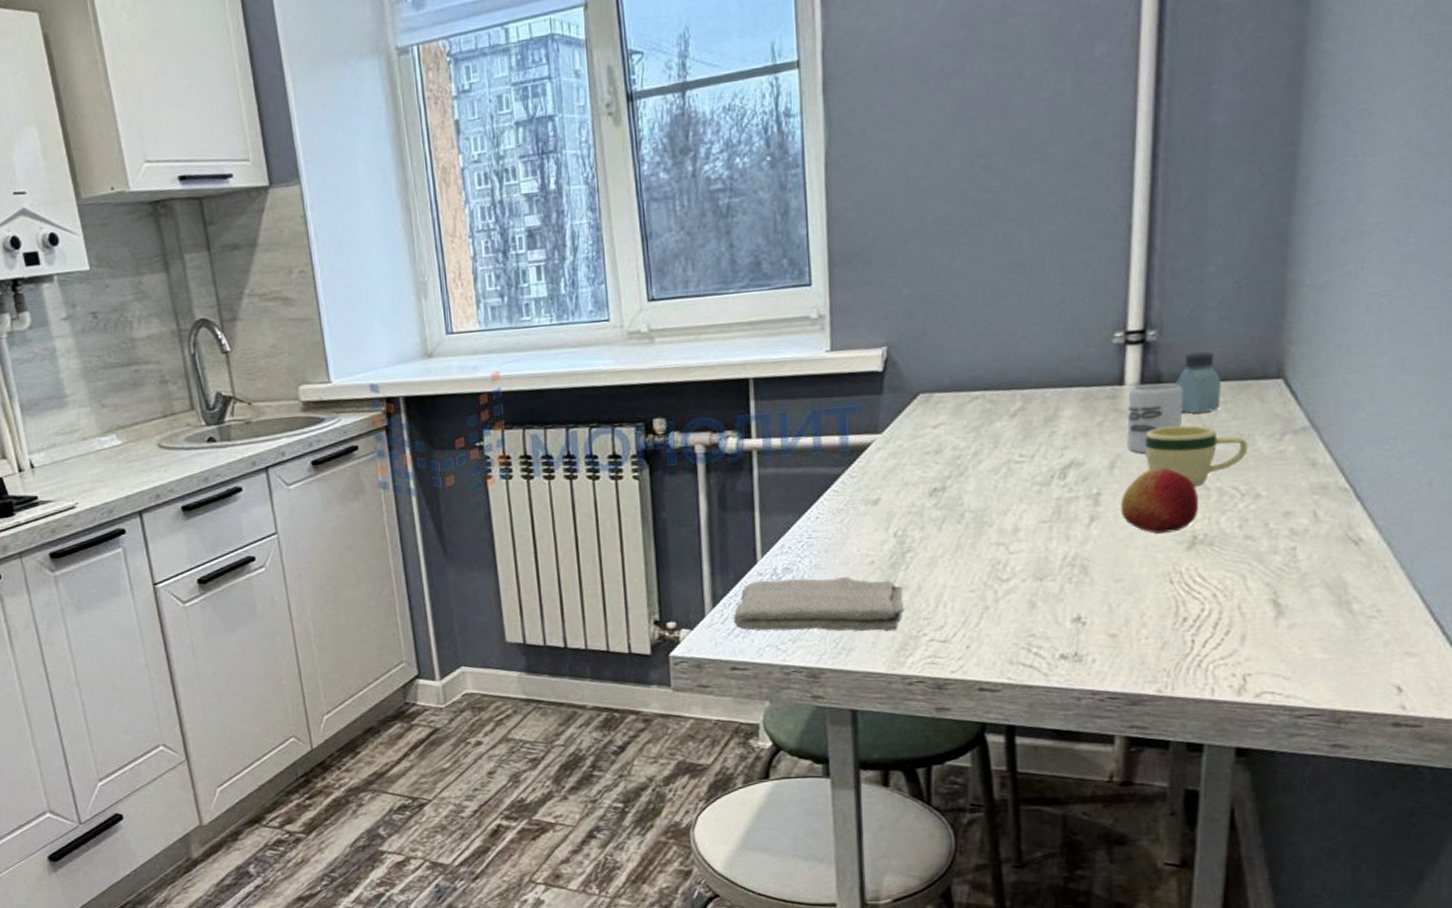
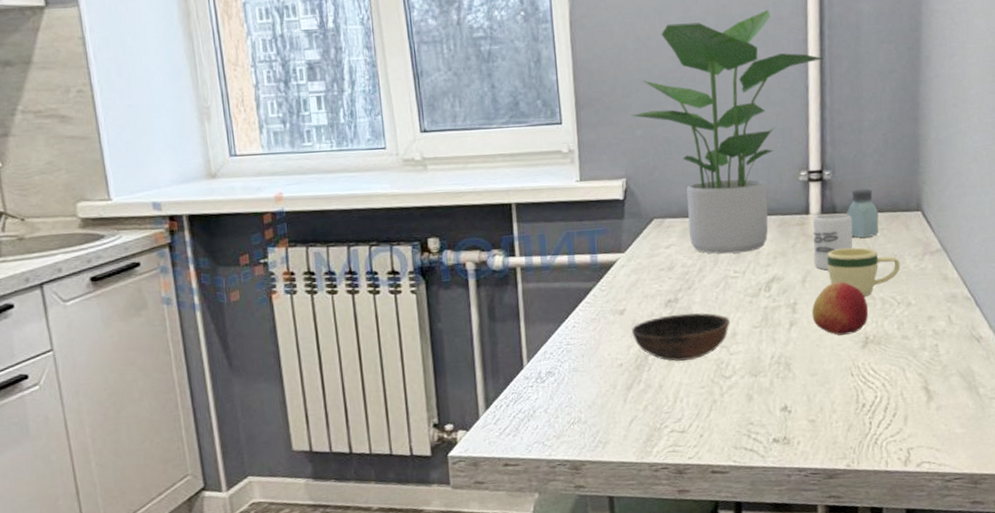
washcloth: present [733,576,905,632] -> none [504,377,650,429]
bowl: none [887,504,1011,560] -> present [632,313,730,361]
potted plant: none [896,132,1157,435] -> present [631,10,825,254]

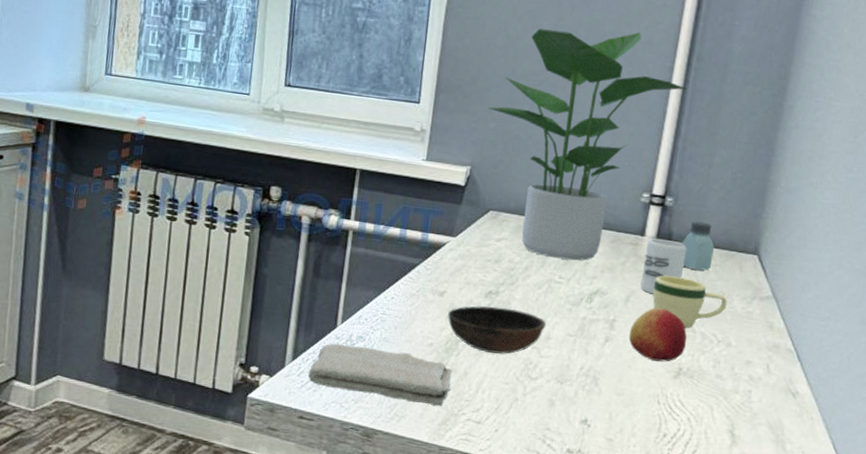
washcloth: none [504,377,650,429] -> present [308,343,453,407]

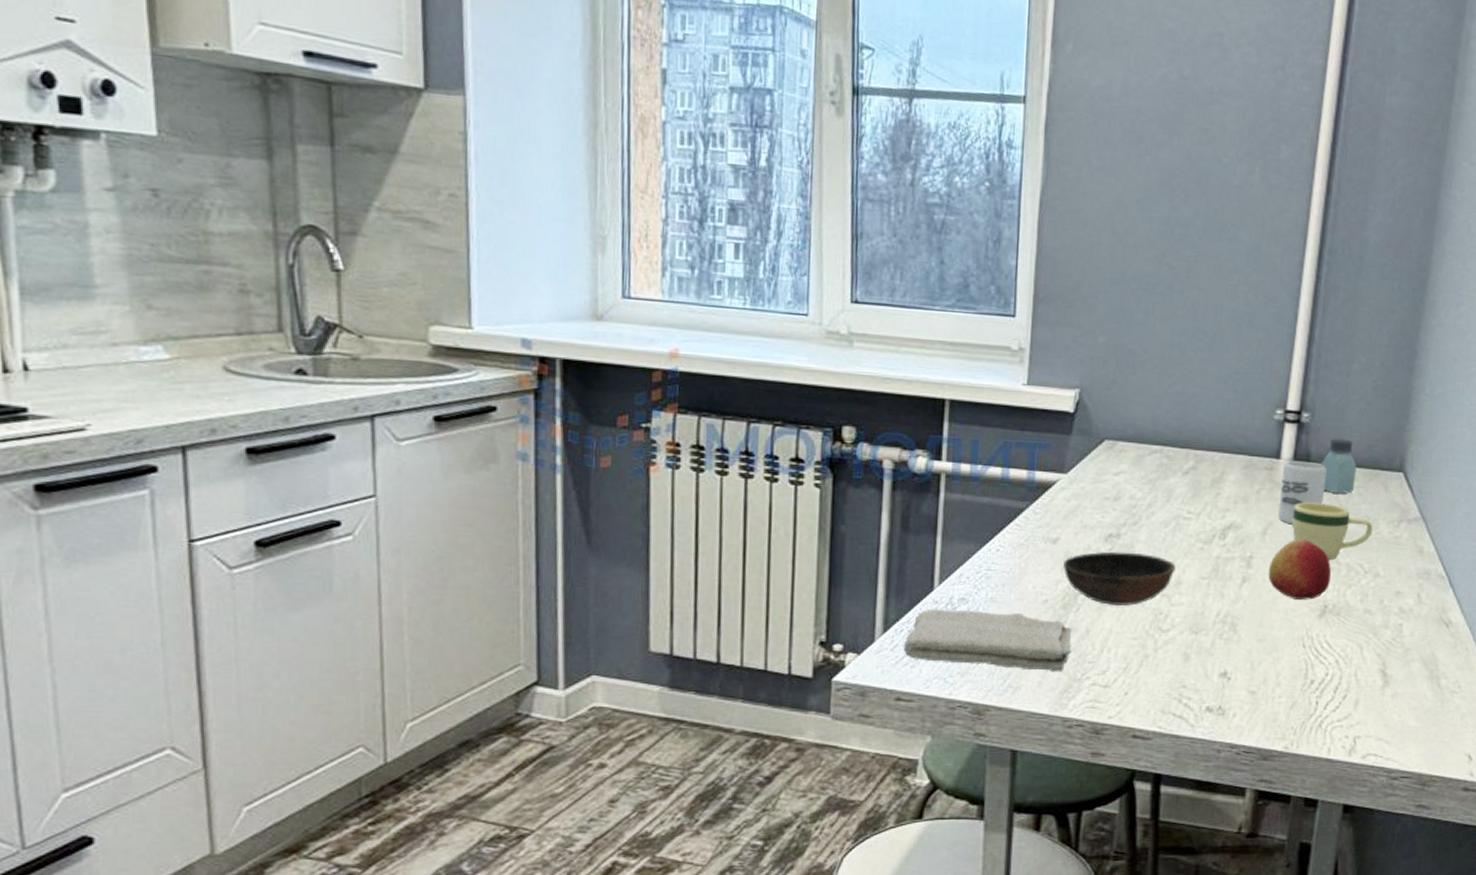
potted plant: present [487,28,688,261] -> none [1095,221,1320,492]

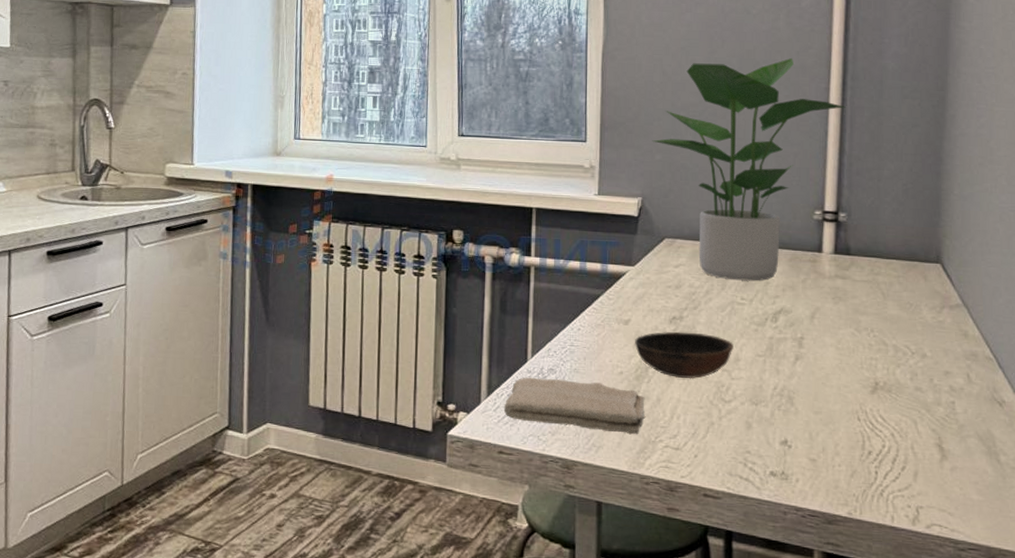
potted plant: none [1095,221,1320,492] -> present [652,58,846,281]
apple: present [1268,539,1332,600] -> none [819,323,880,377]
cup: present [1278,460,1327,525] -> none [824,254,866,310]
mug: present [1292,502,1373,561] -> none [838,290,916,342]
saltshaker: present [1320,438,1357,494] -> none [860,234,895,283]

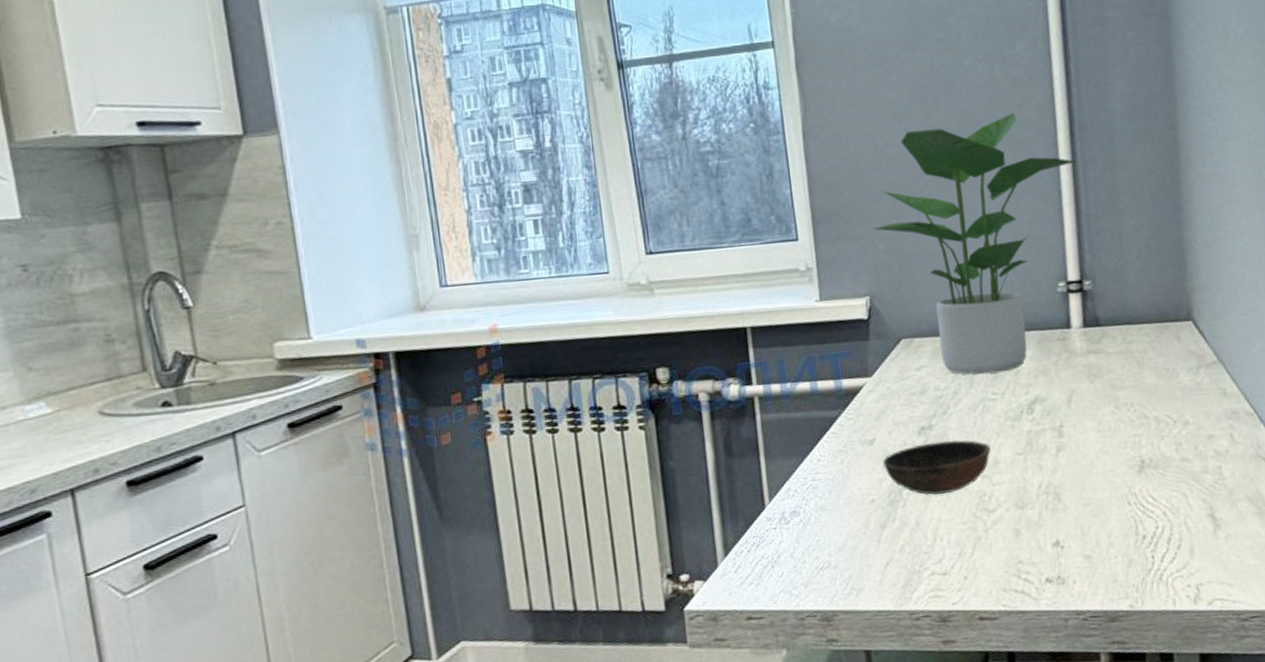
washcloth: present [503,377,646,435] -> none [745,516,907,577]

